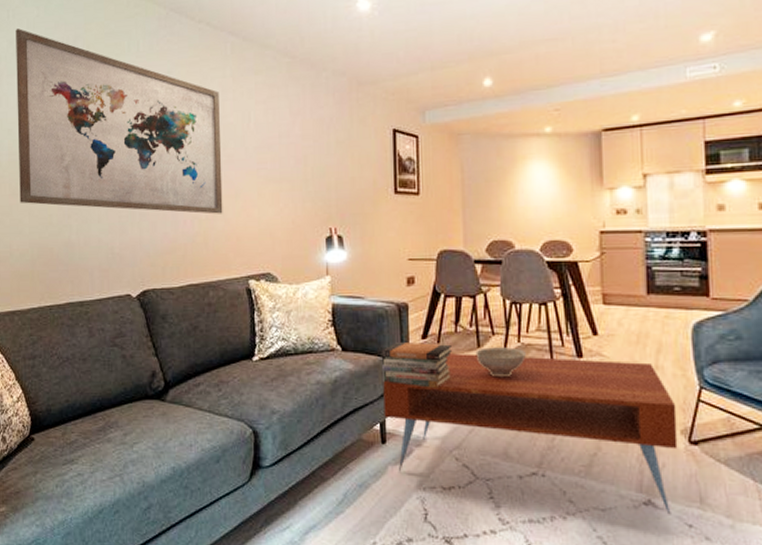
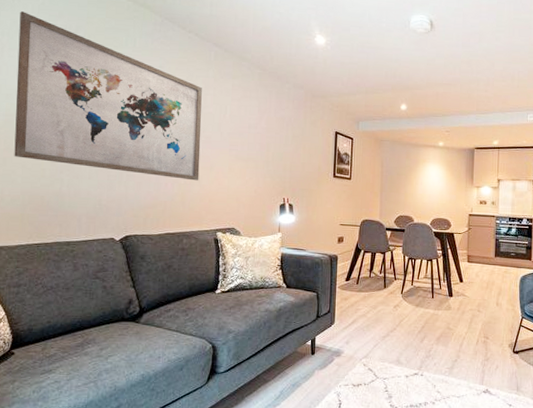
book stack: present [381,341,452,388] -> none [315,282,366,316]
coffee table: present [383,354,678,513] -> none [315,292,507,398]
decorative bowl: present [475,347,526,378] -> none [382,288,416,309]

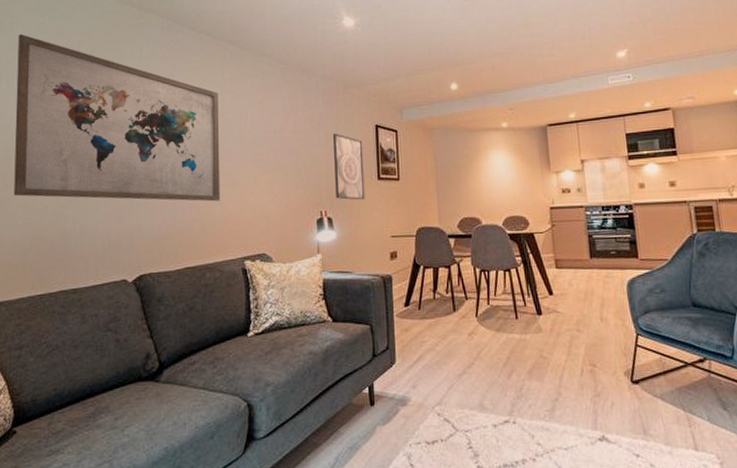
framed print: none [297,135,324,193] -> present [333,133,365,200]

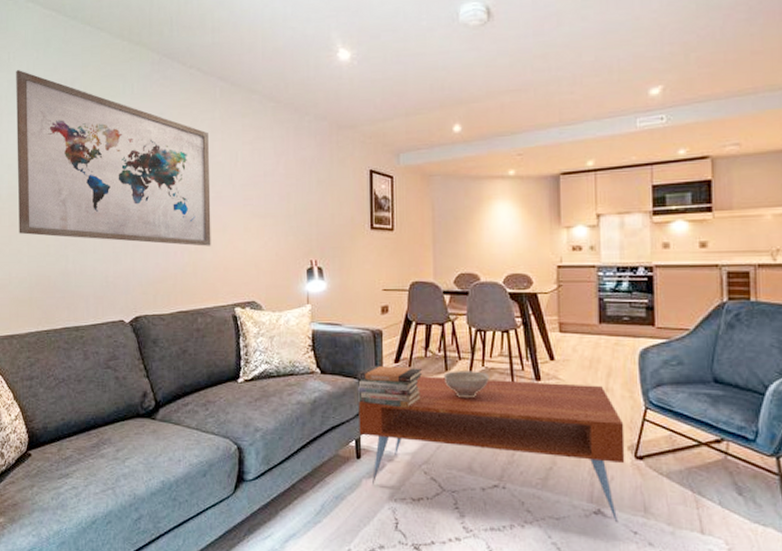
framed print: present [333,133,365,200] -> none [325,178,357,250]
book stack: none [368,310,432,351] -> present [357,365,422,408]
coffee table: none [371,316,623,446] -> present [358,376,625,522]
decorative bowl: none [452,309,495,337] -> present [443,371,489,399]

